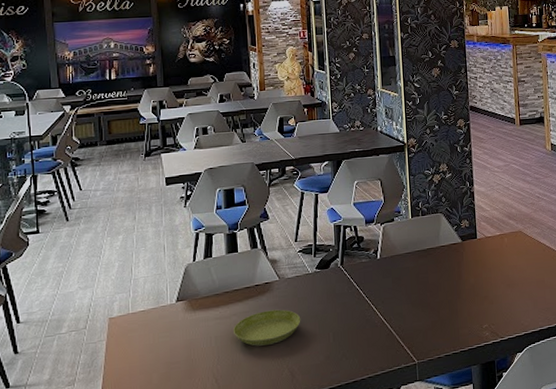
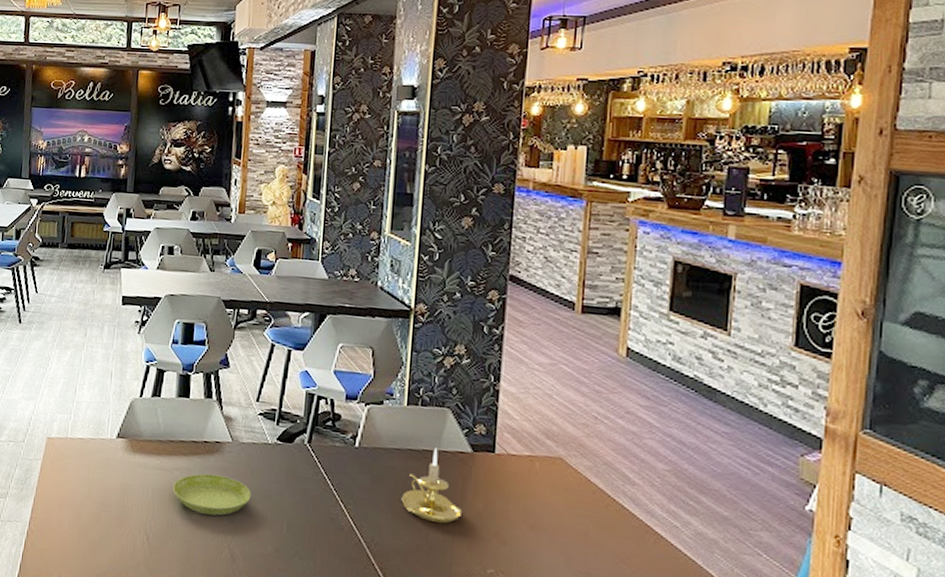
candle holder: none [416,245,461,302] -> present [401,448,463,524]

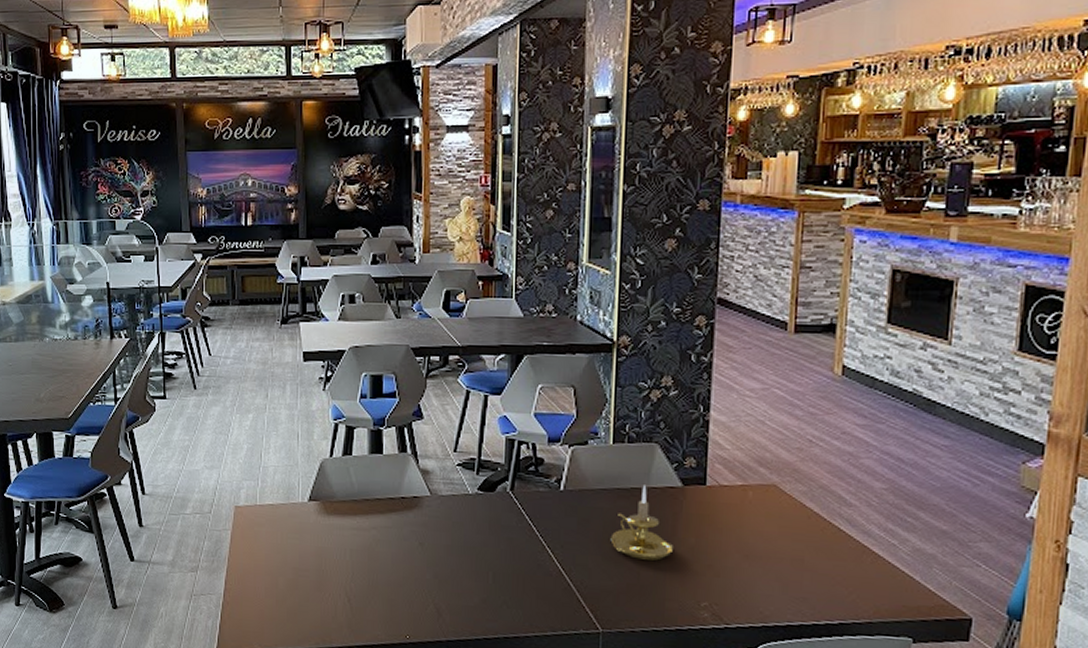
saucer: present [172,473,252,516] -> none [371,530,454,572]

